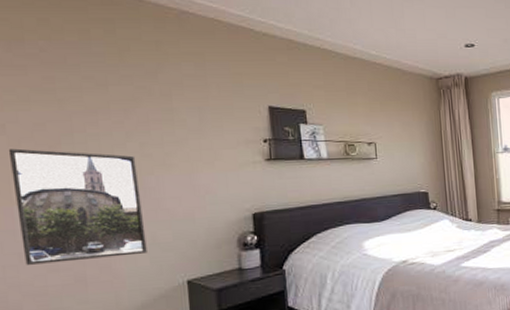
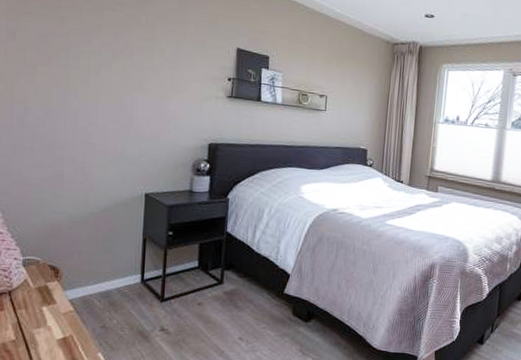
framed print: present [8,148,147,265] -> none [15,54,118,163]

